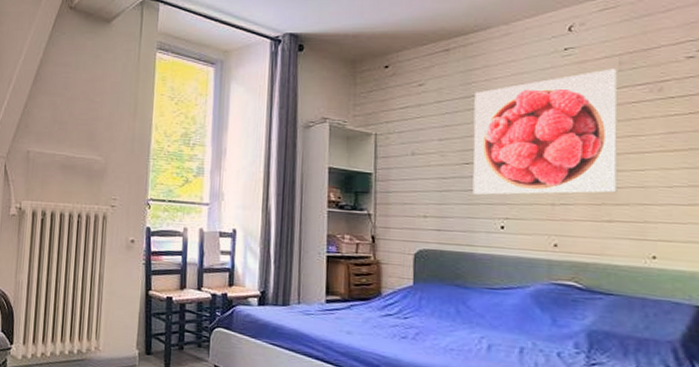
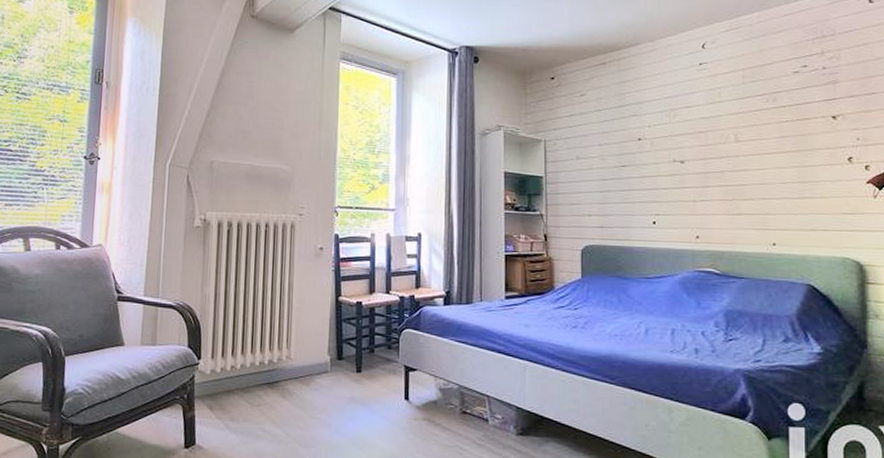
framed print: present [472,69,618,195] -> none [628,81,744,194]

